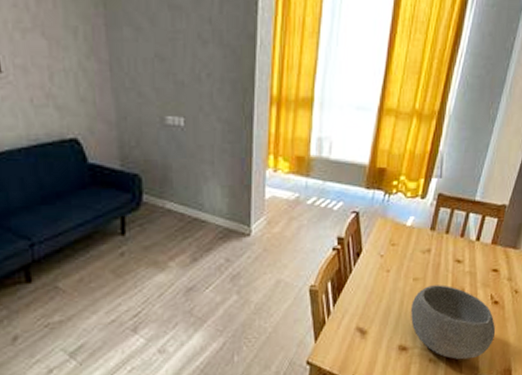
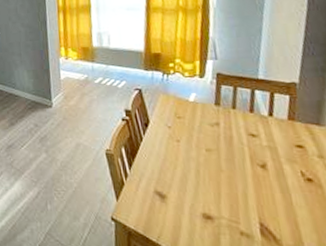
bowl: present [411,284,496,360] -> none [208,157,318,239]

